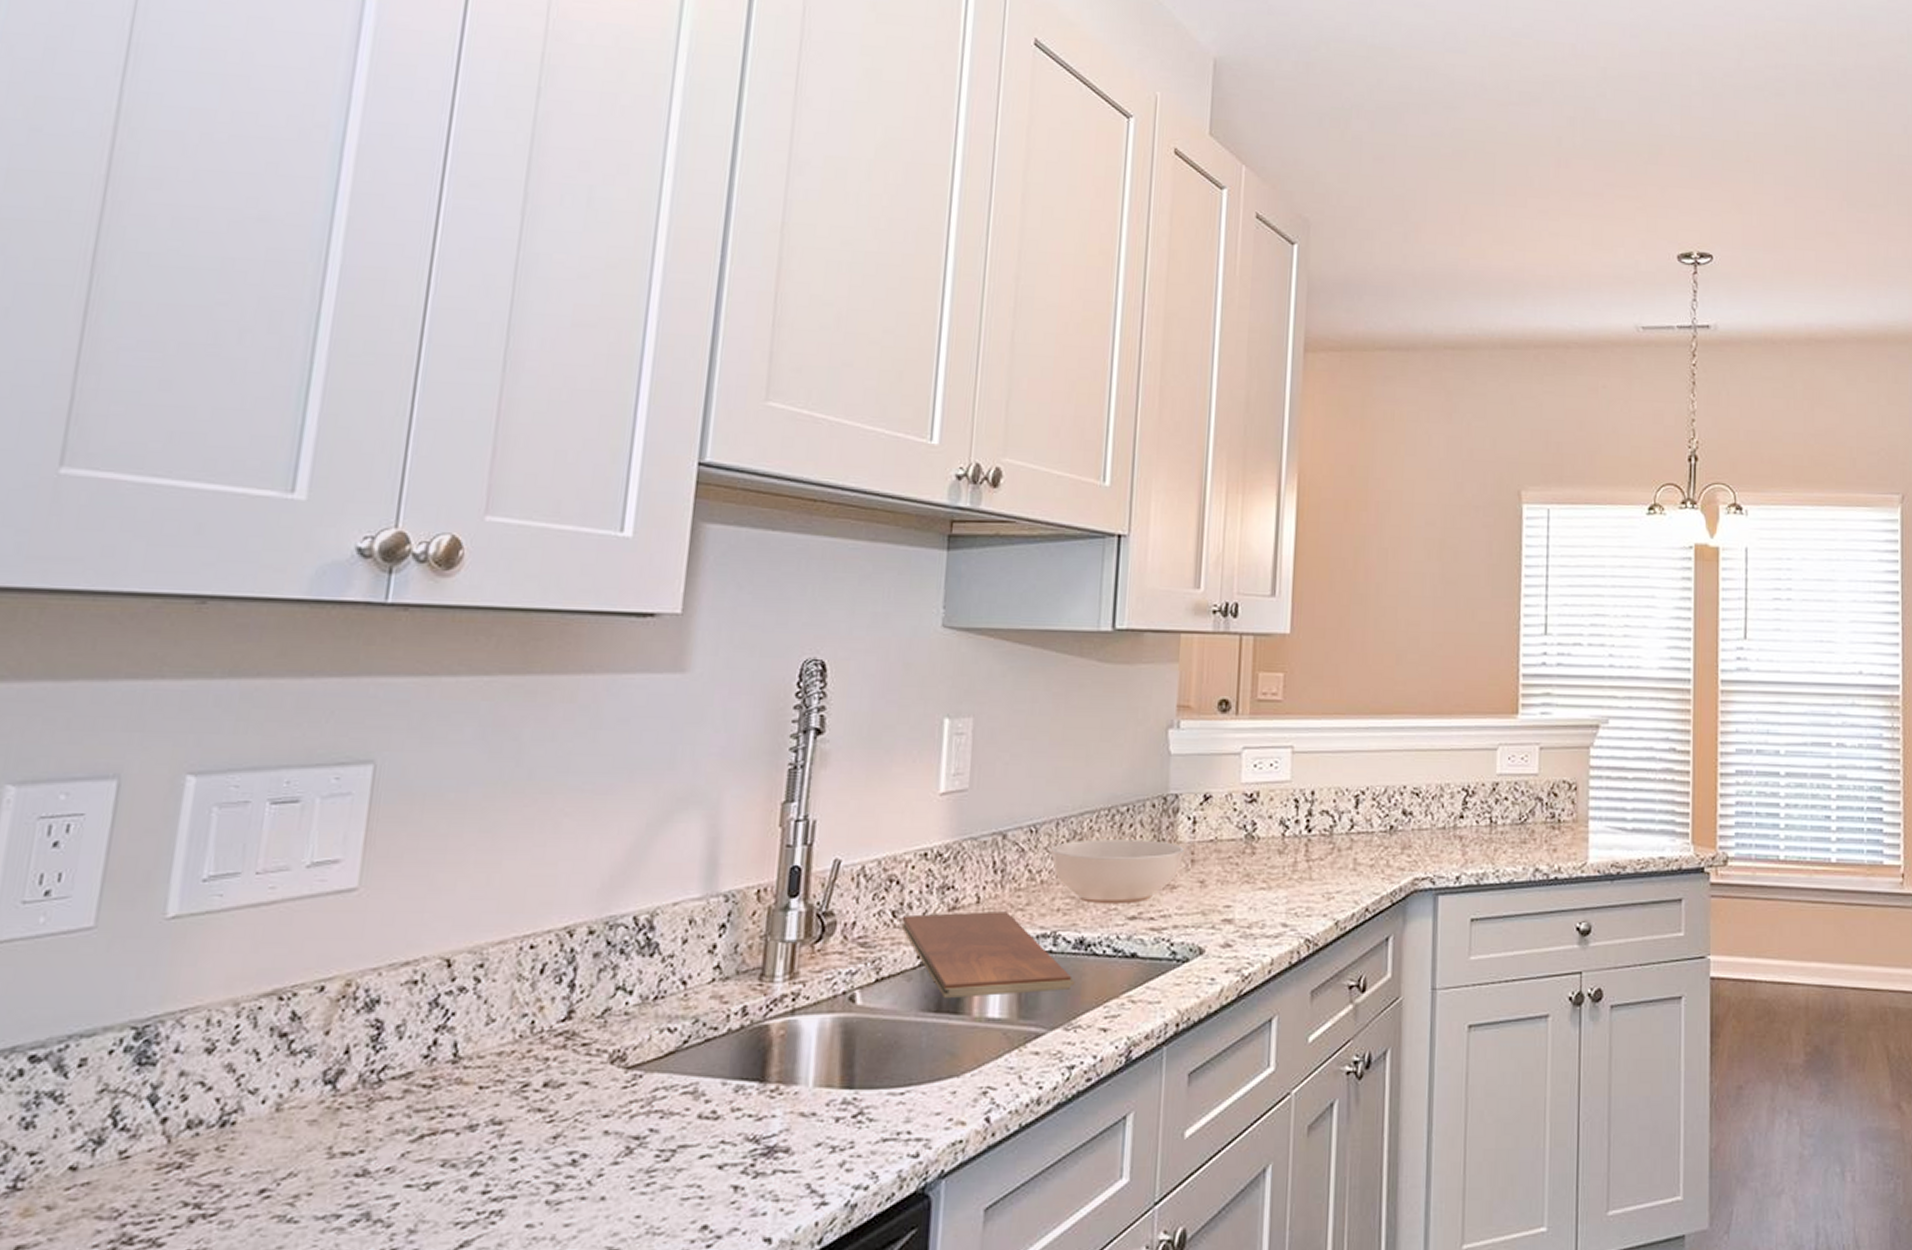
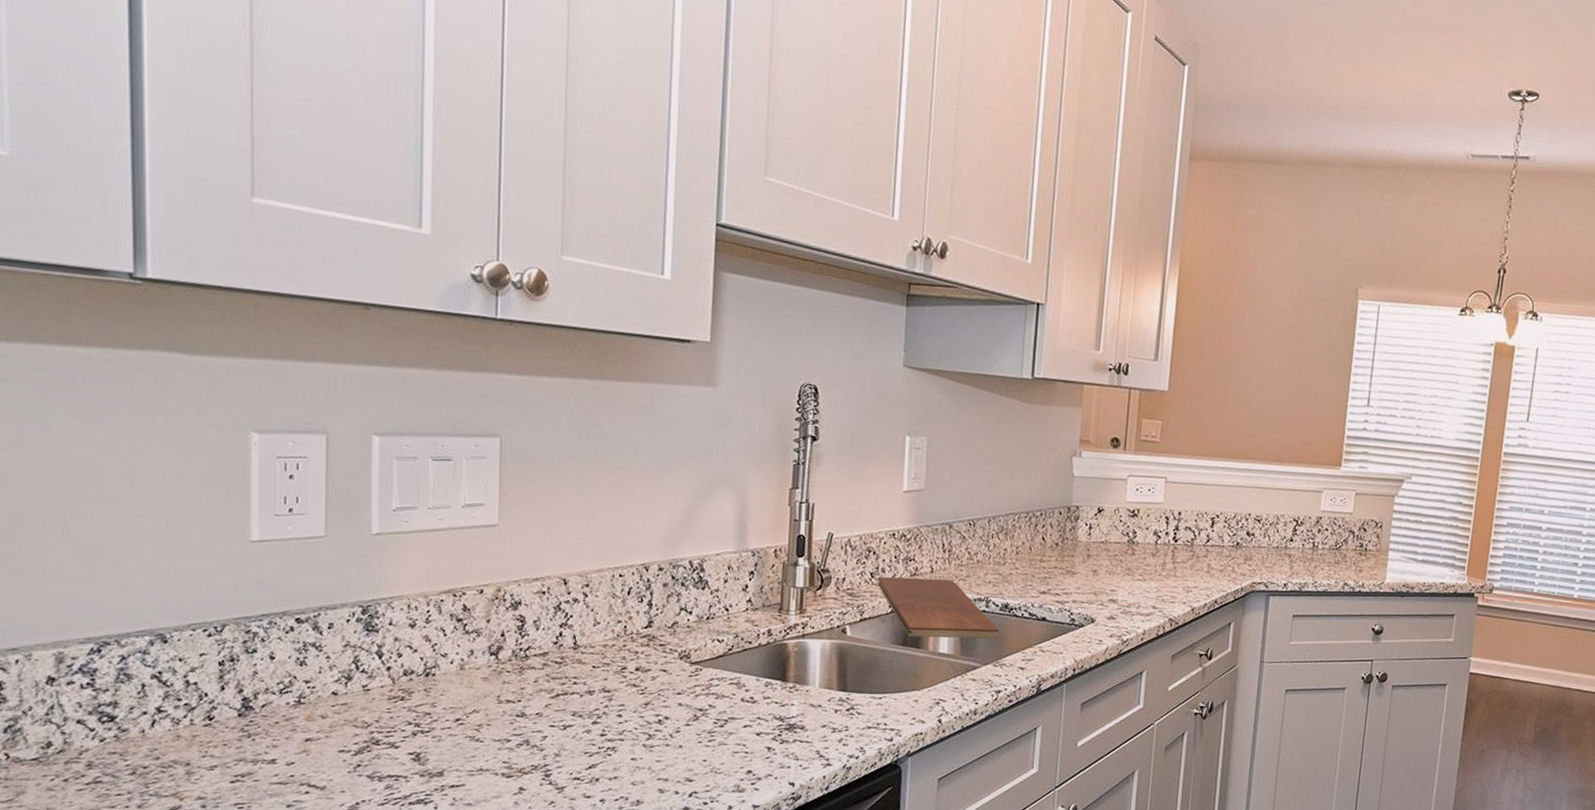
bowl: present [1051,839,1184,905] -> none [985,534,1082,582]

